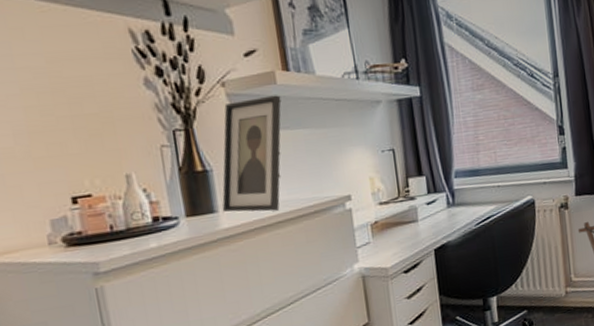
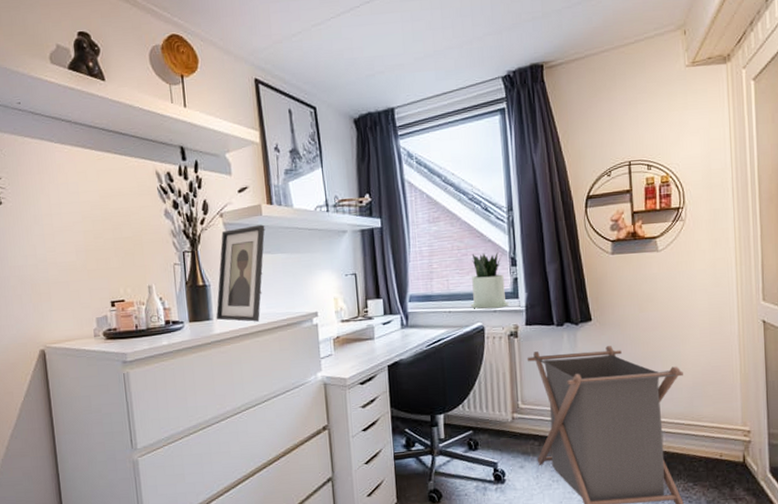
planter: none [519,121,559,182] -> present [470,252,509,310]

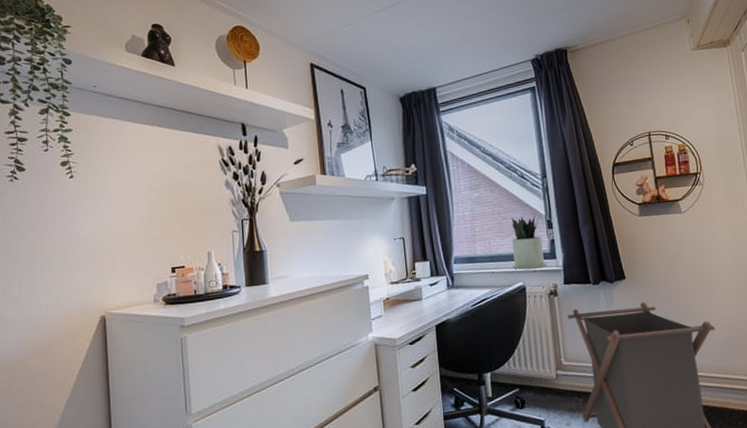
picture frame: present [216,224,265,322] -> none [271,193,319,286]

